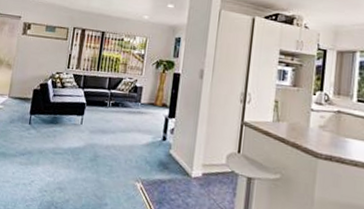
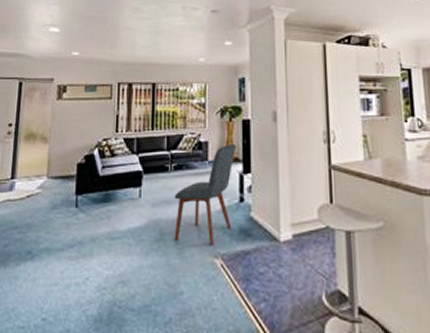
chair: none [105,91,166,172] -> present [174,144,237,246]

